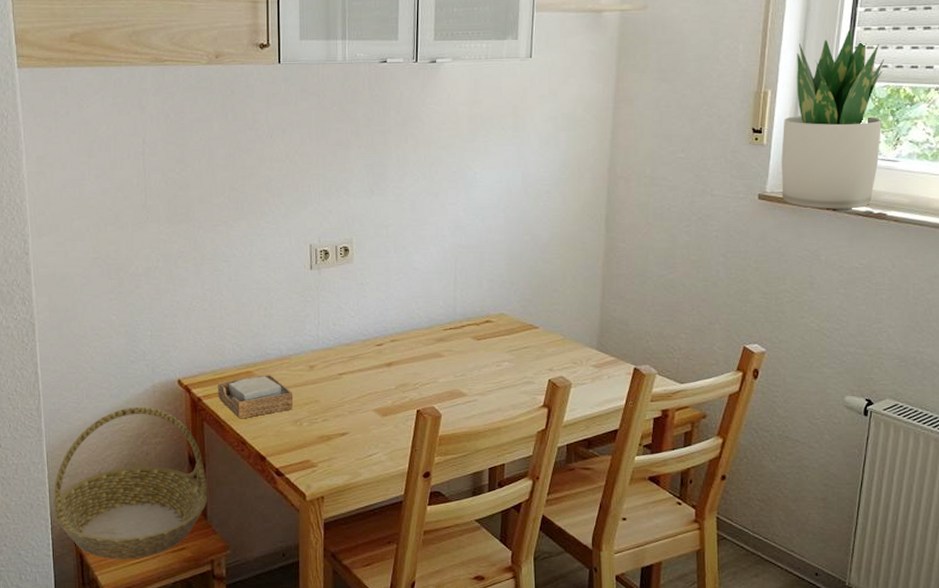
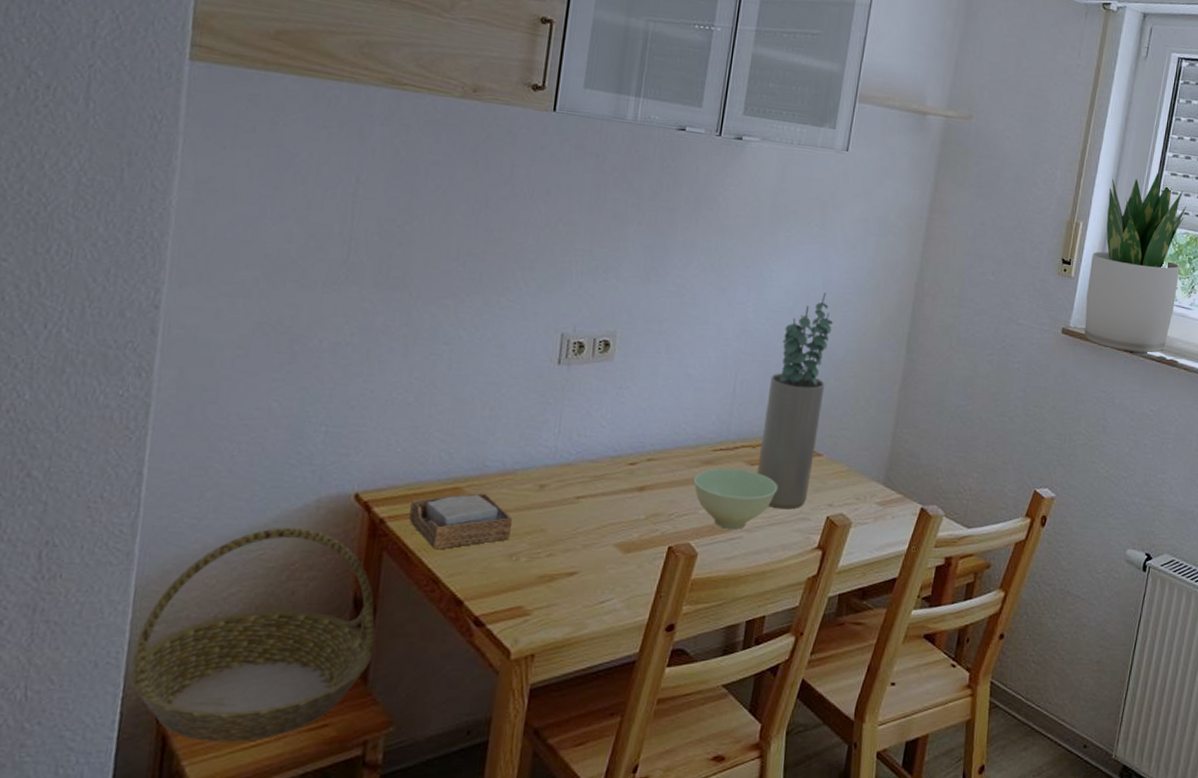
bowl: none [430,344,503,394] -> present [693,468,778,529]
vase: none [483,186,536,375] -> present [757,292,834,509]

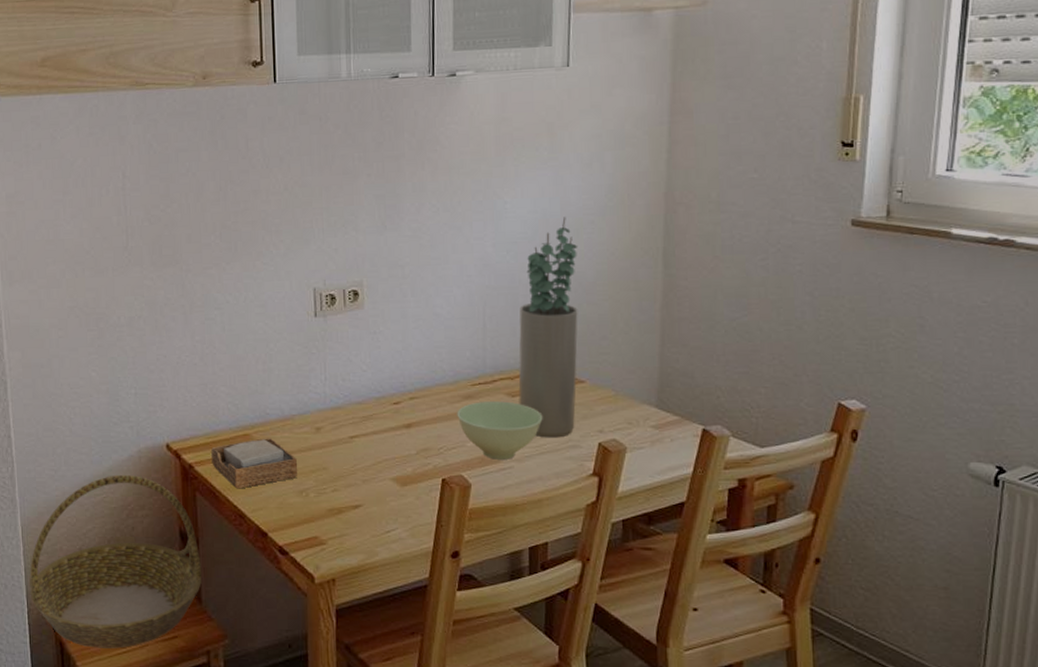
planter: present [1084,172,1187,354] -> none [879,19,1007,237]

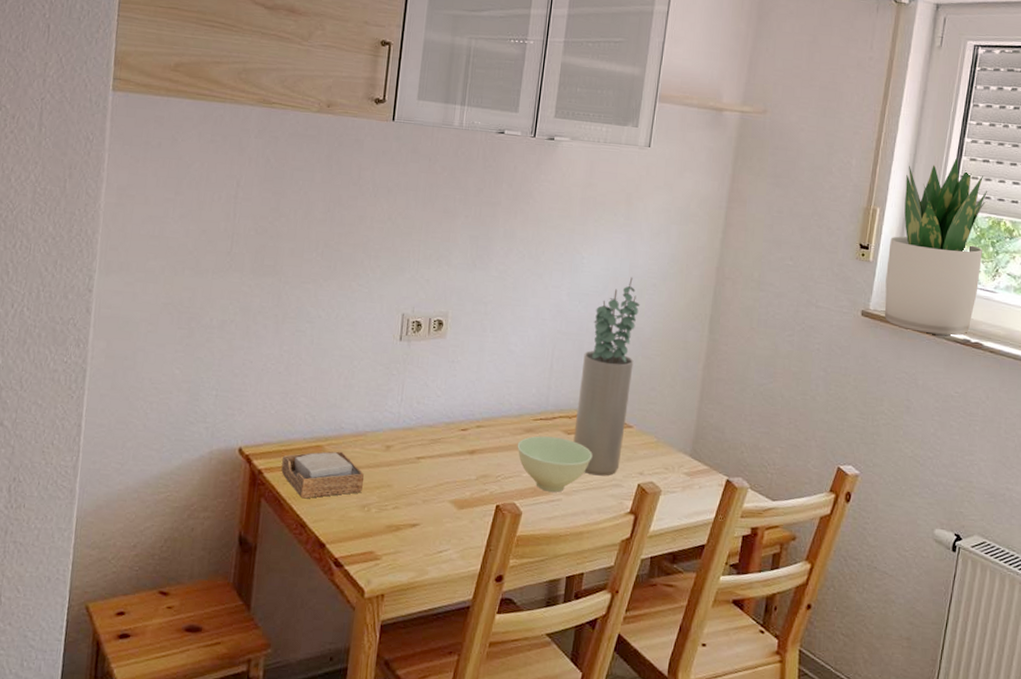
basket: present [28,474,203,649] -> none [73,474,257,652]
planter: none [879,19,1007,237] -> present [884,158,988,336]

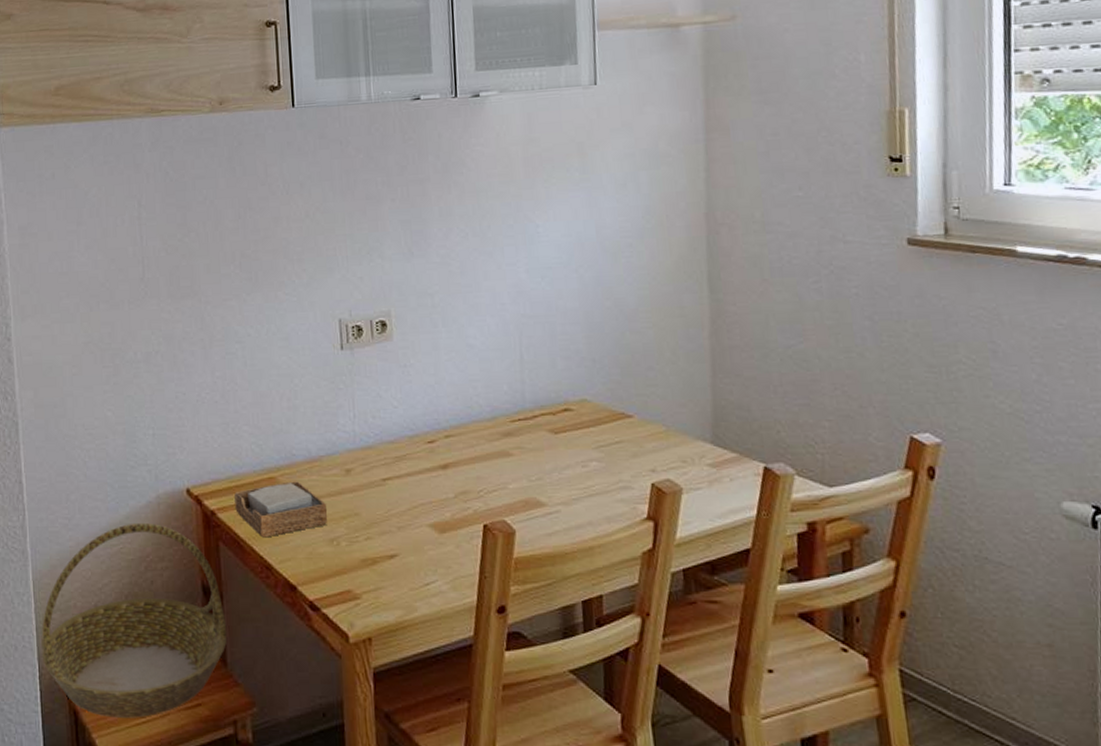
basket: none [73,474,257,652] -> present [40,522,228,718]
bowl: present [517,436,593,492] -> none [496,439,590,503]
vase: present [573,277,640,476] -> none [558,240,625,479]
planter: present [884,158,988,336] -> none [930,28,1067,255]

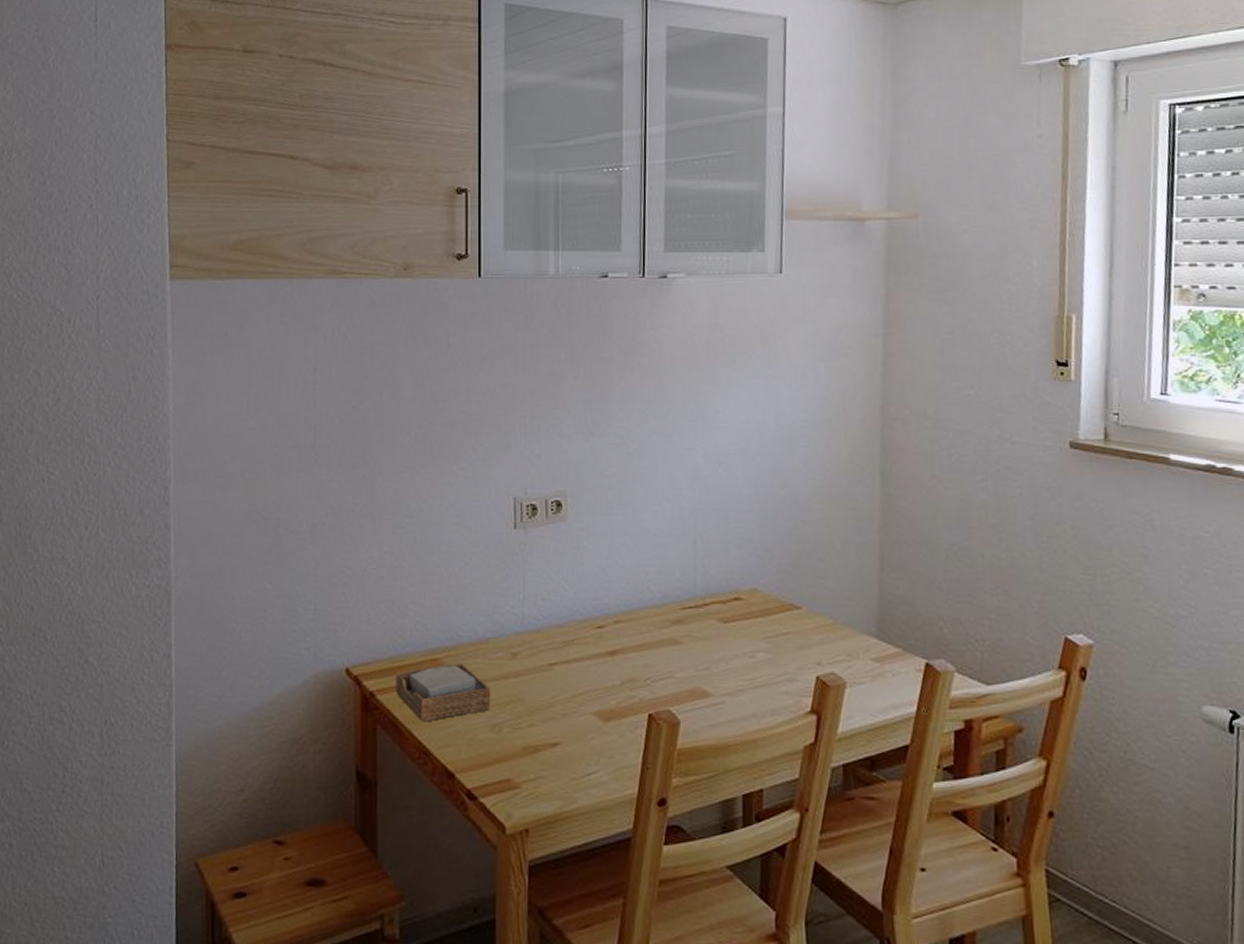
basket: present [40,522,228,718] -> none [179,702,380,912]

